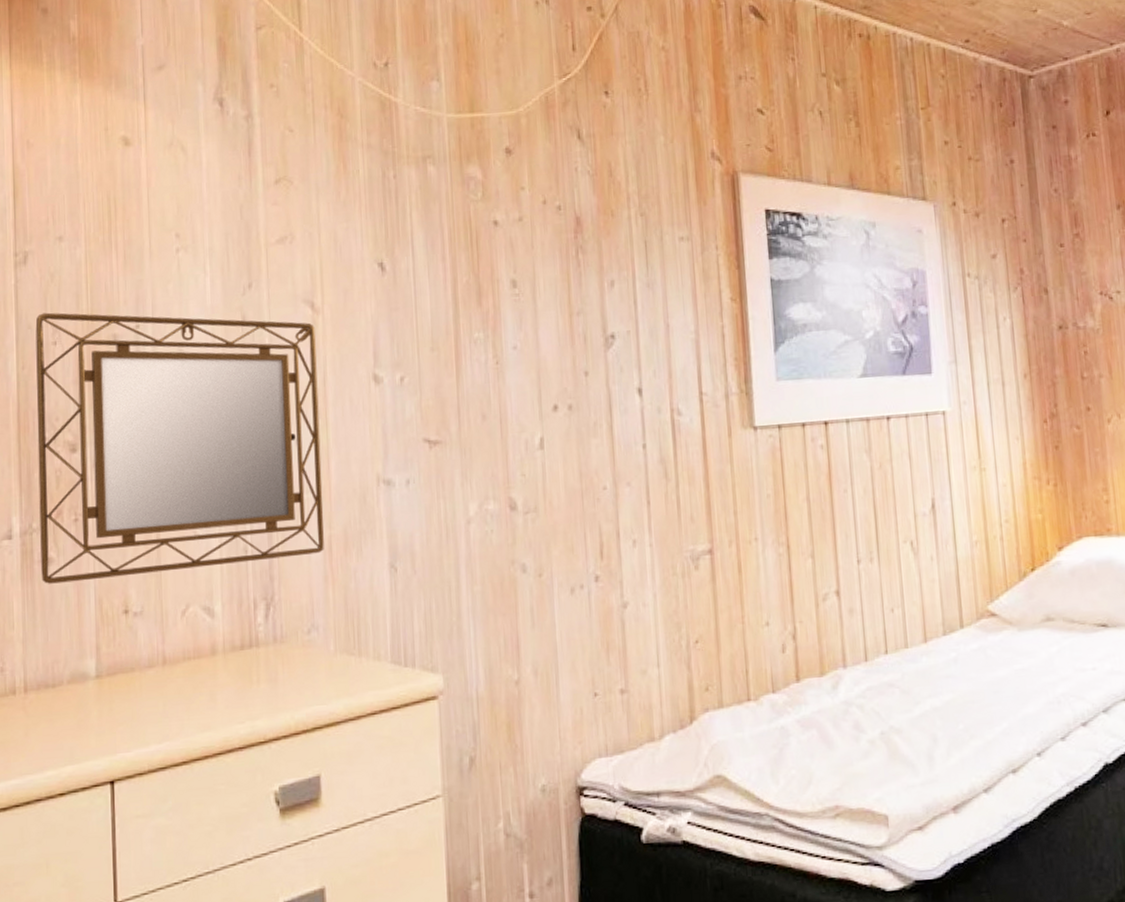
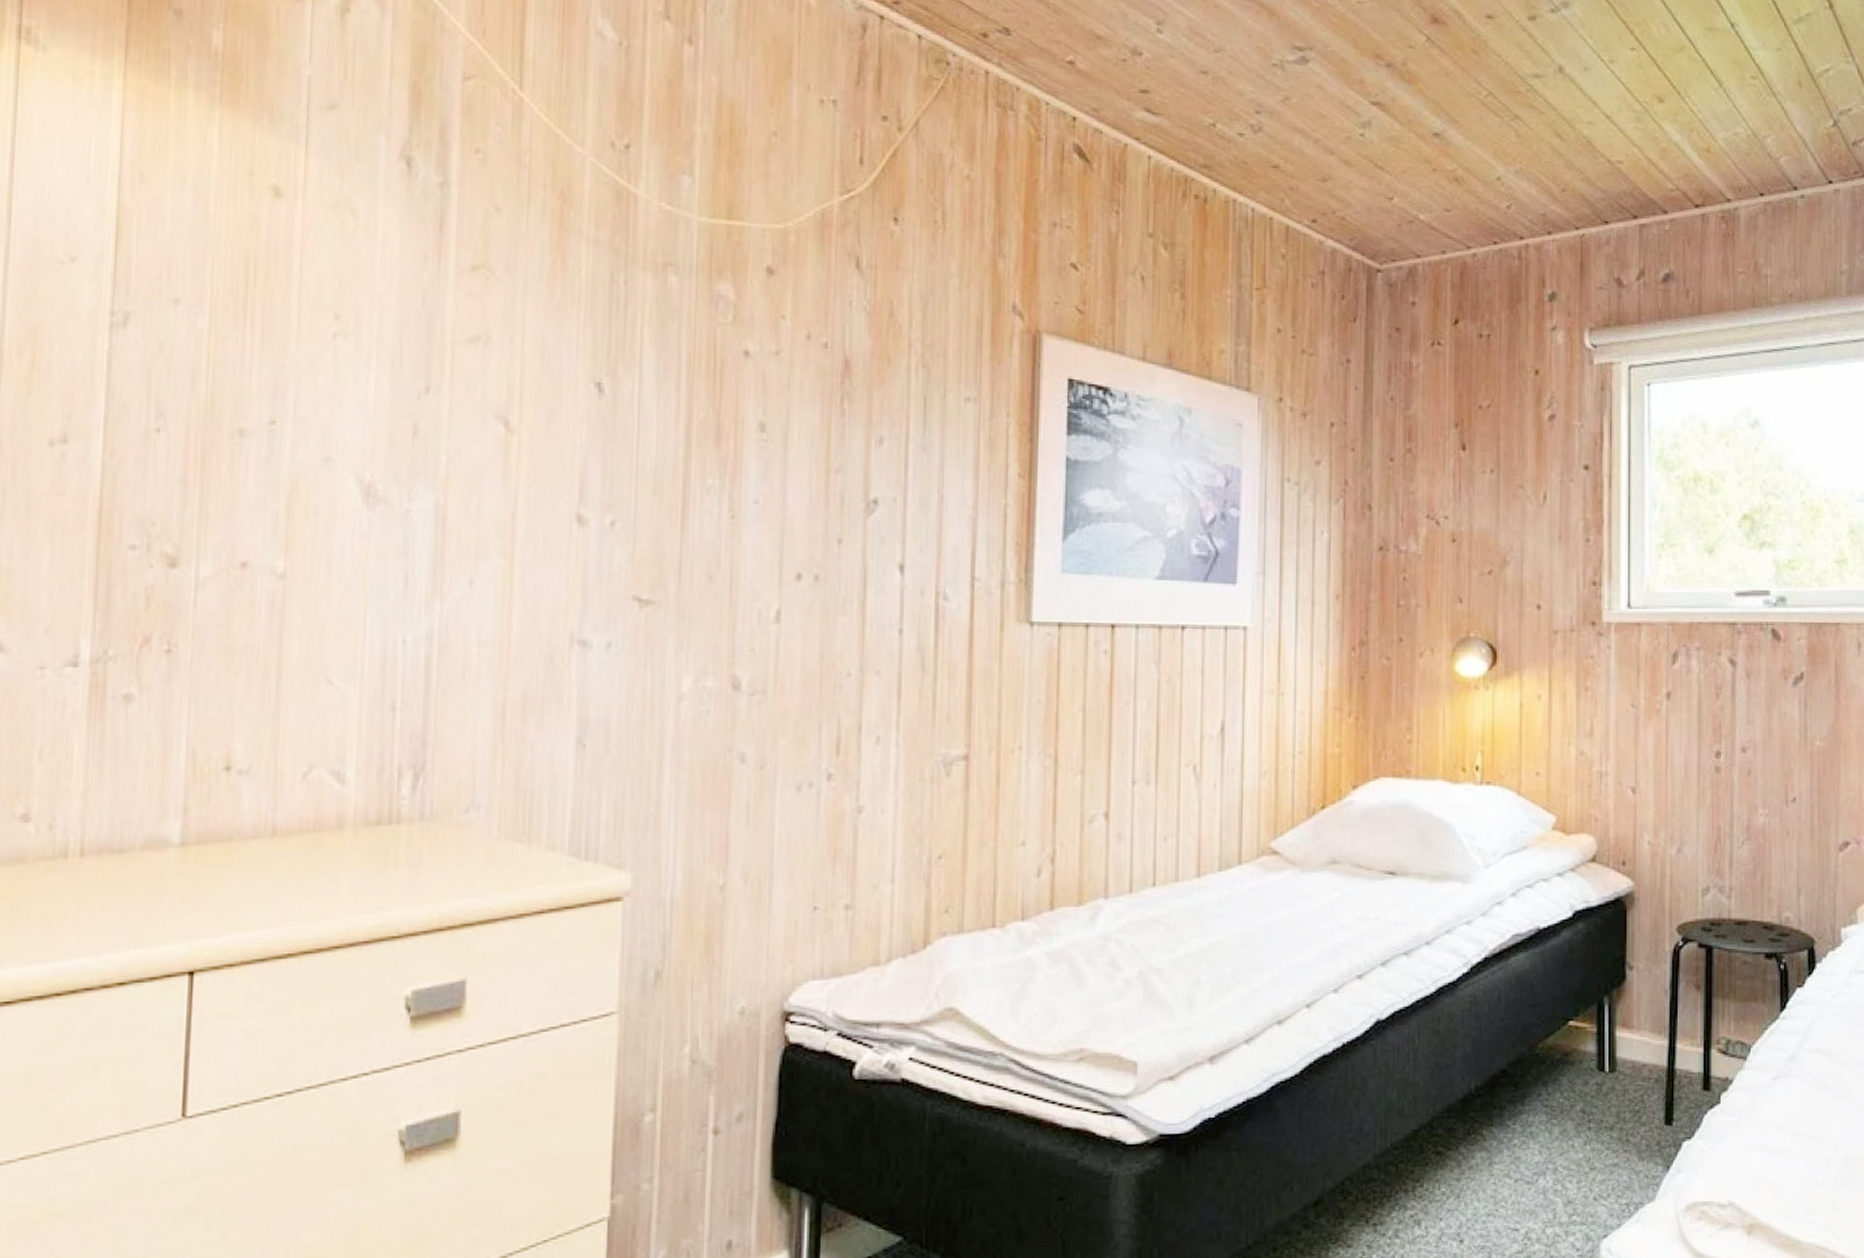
home mirror: present [35,312,324,584] -> none [115,390,507,727]

